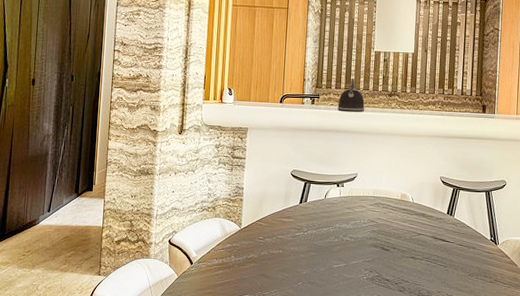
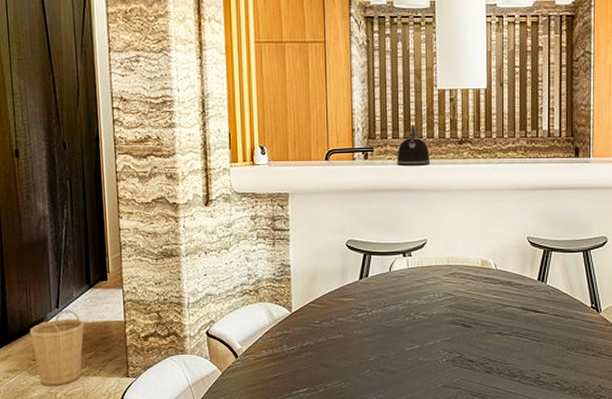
basket: none [23,214,69,279] -> present [30,310,84,386]

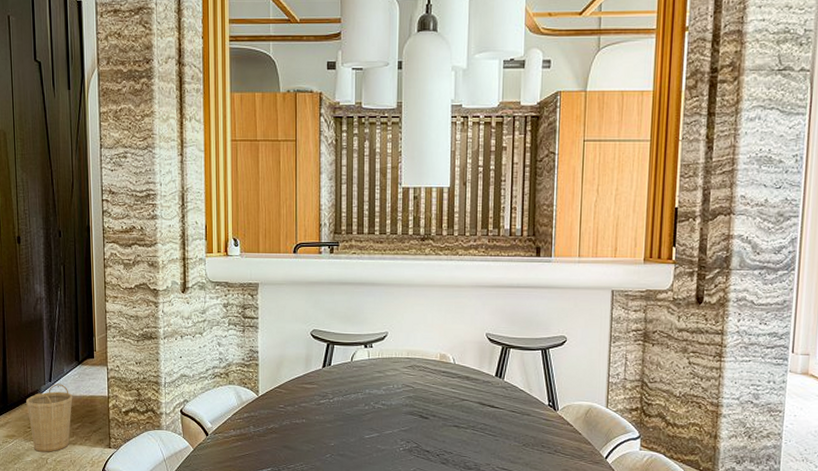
kettle: present [397,124,431,167] -> none [361,220,394,262]

